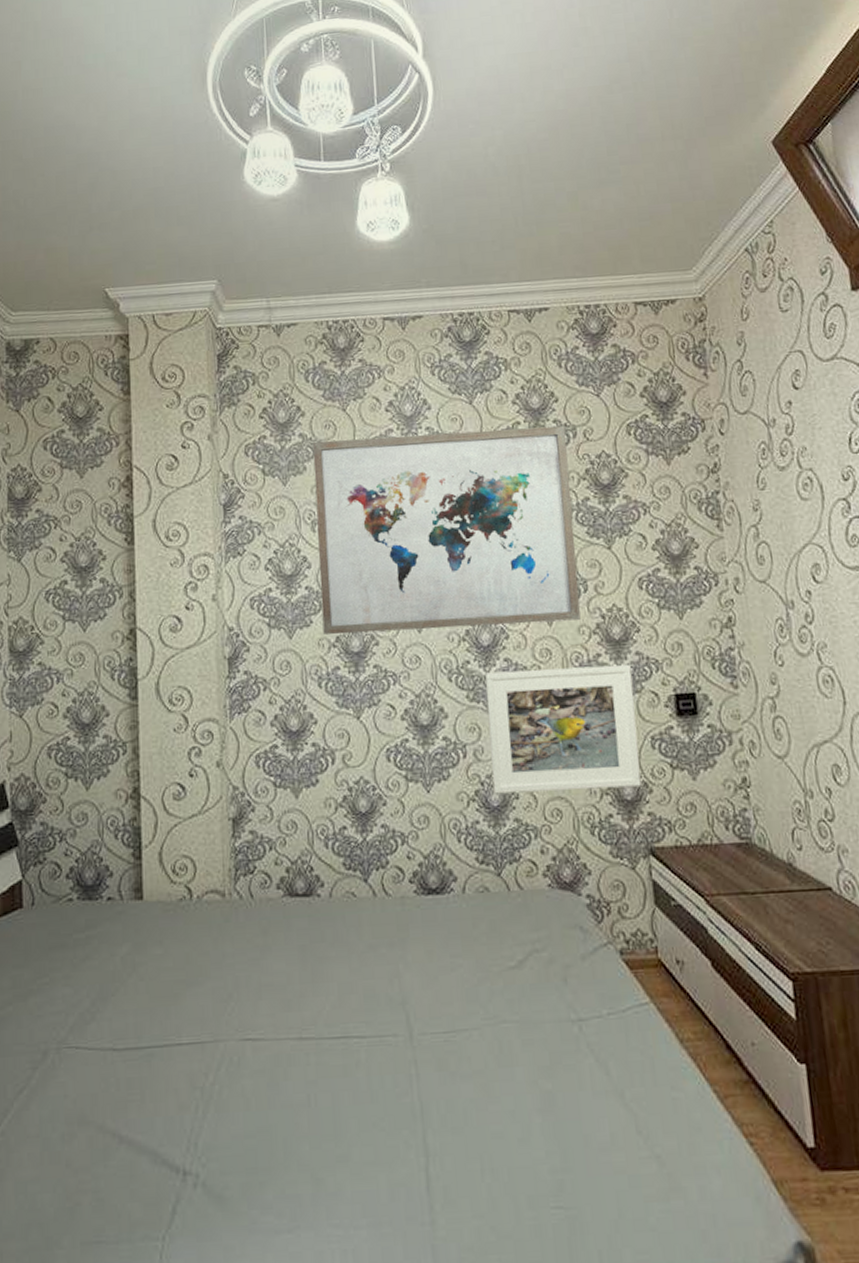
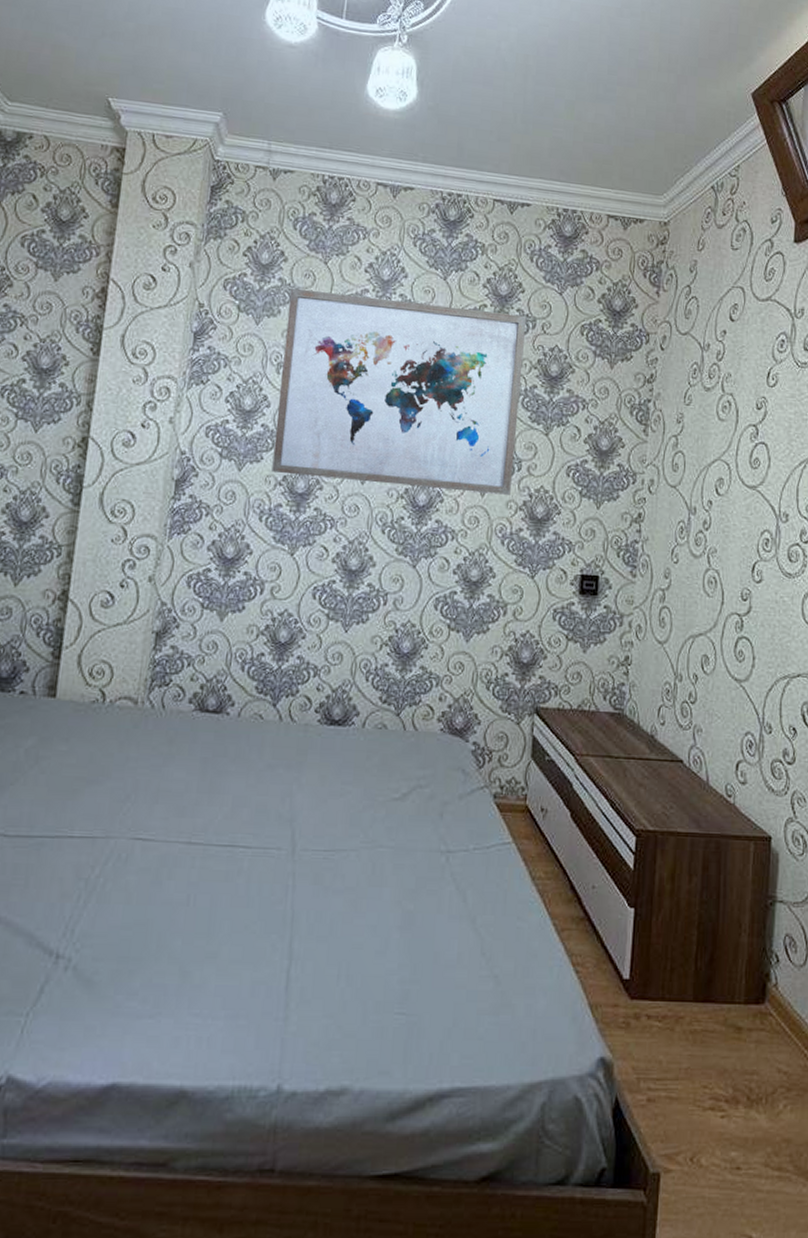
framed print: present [485,664,642,794] -> none [405,530,547,651]

